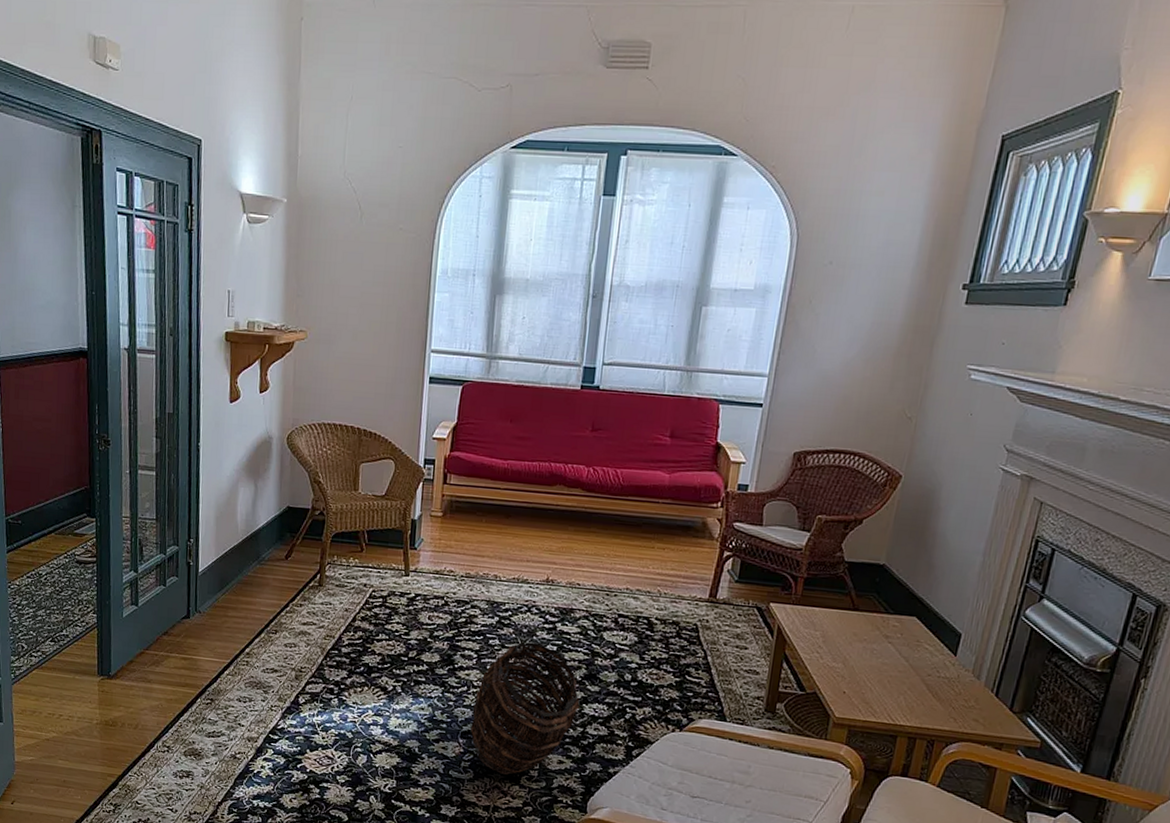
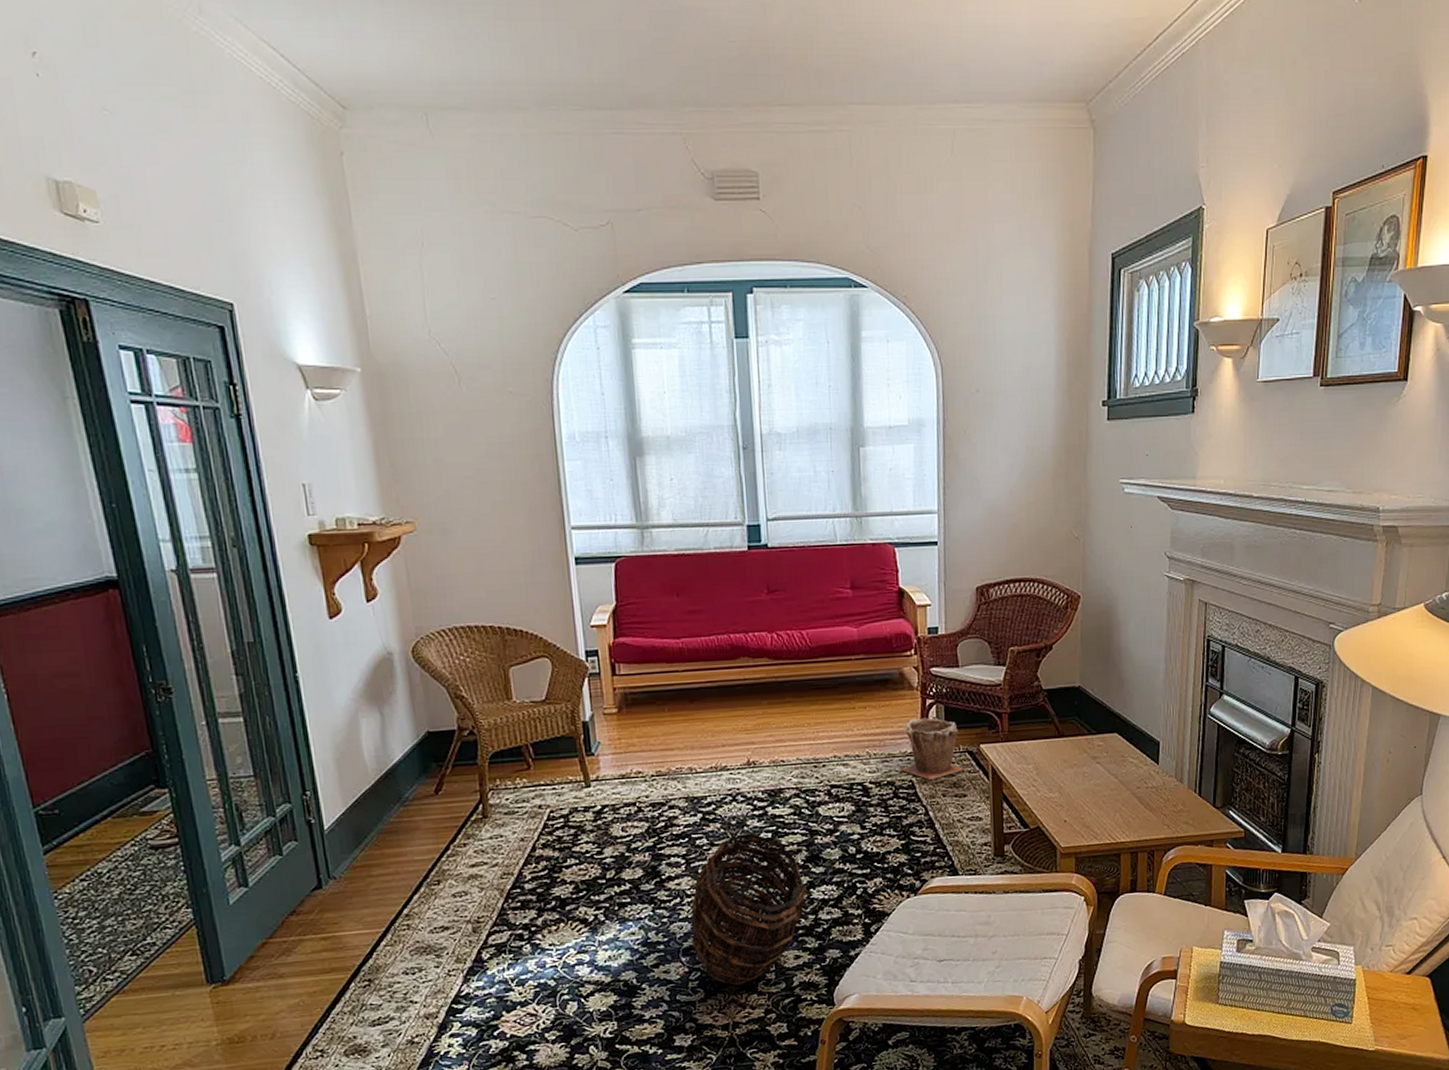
plant pot: none [686,567,751,628] -> present [899,717,964,780]

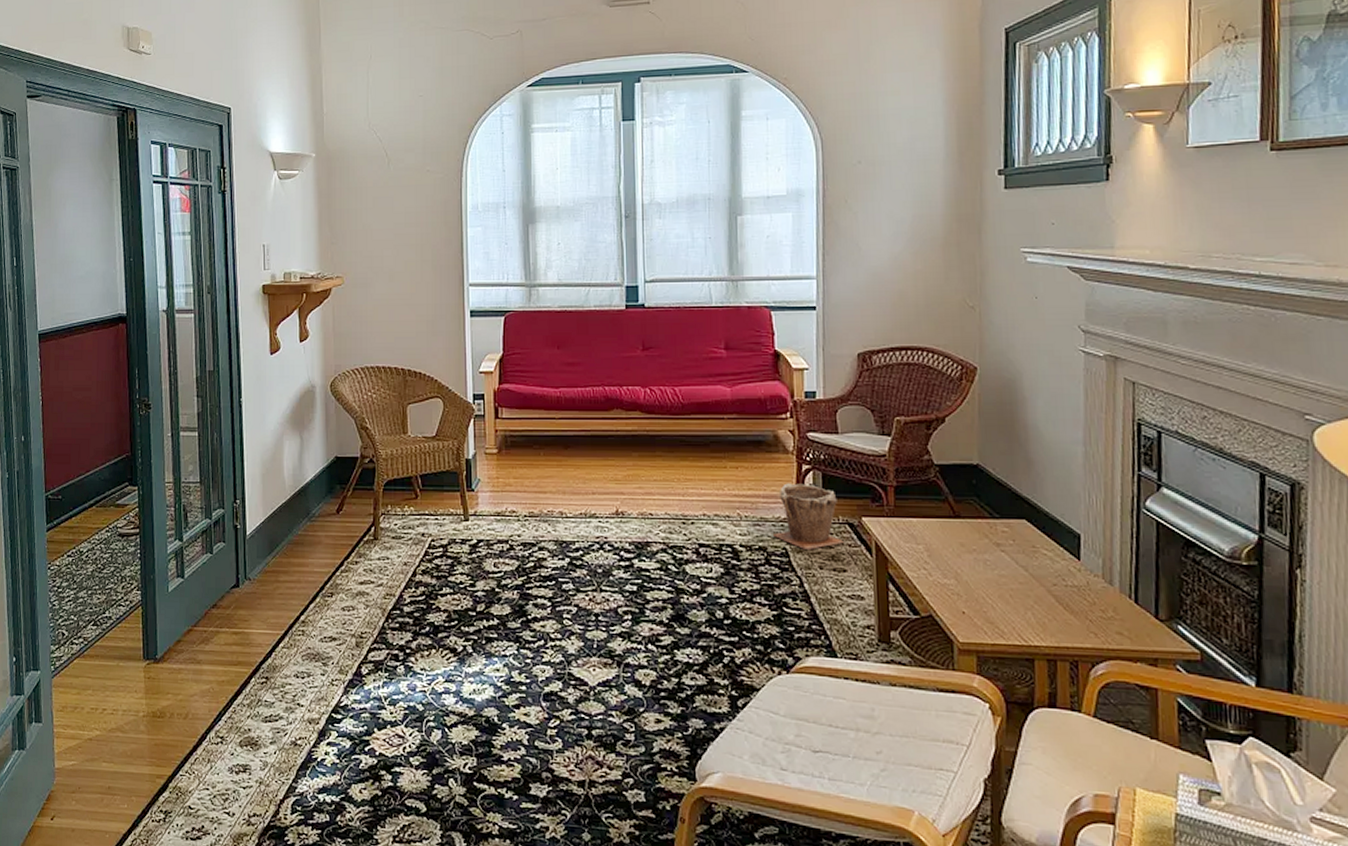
basket: present [691,833,807,986] -> none [553,583,671,742]

